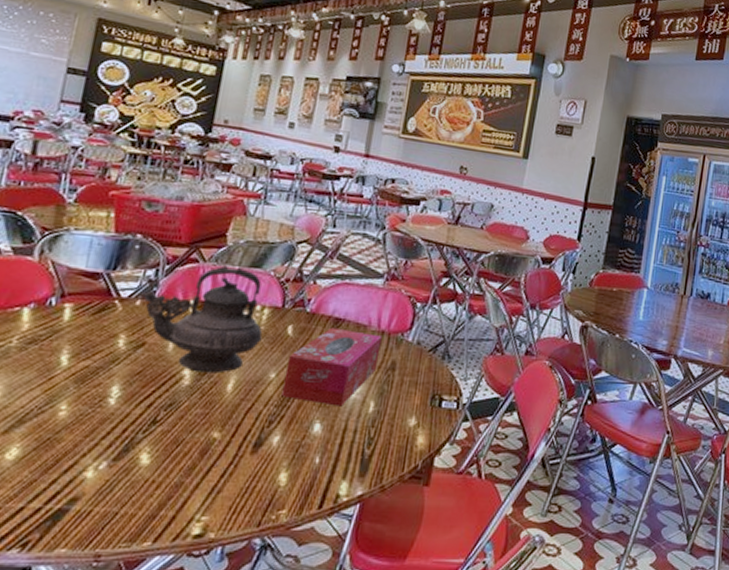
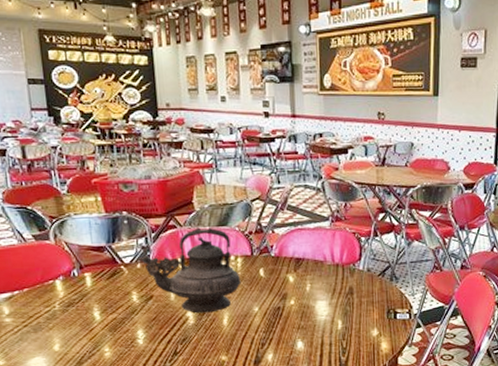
tissue box: present [281,327,382,407] -> none [265,266,338,327]

